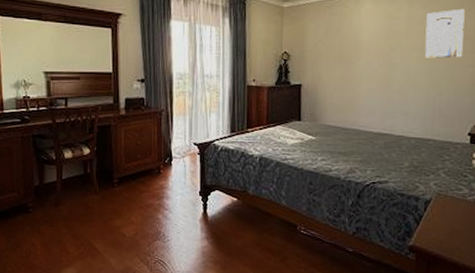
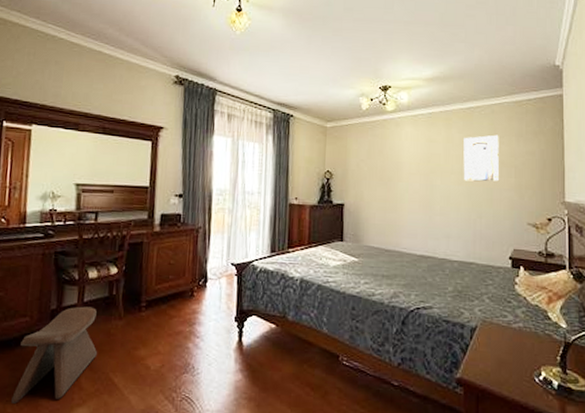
stool: none [10,183,79,264] -> present [11,306,98,404]

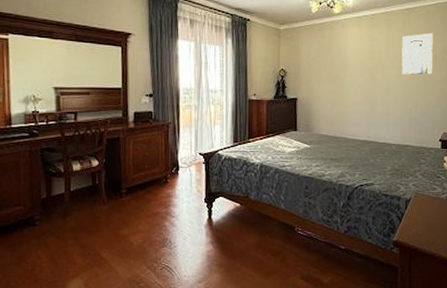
stool: present [11,306,98,404] -> none [14,195,87,278]

